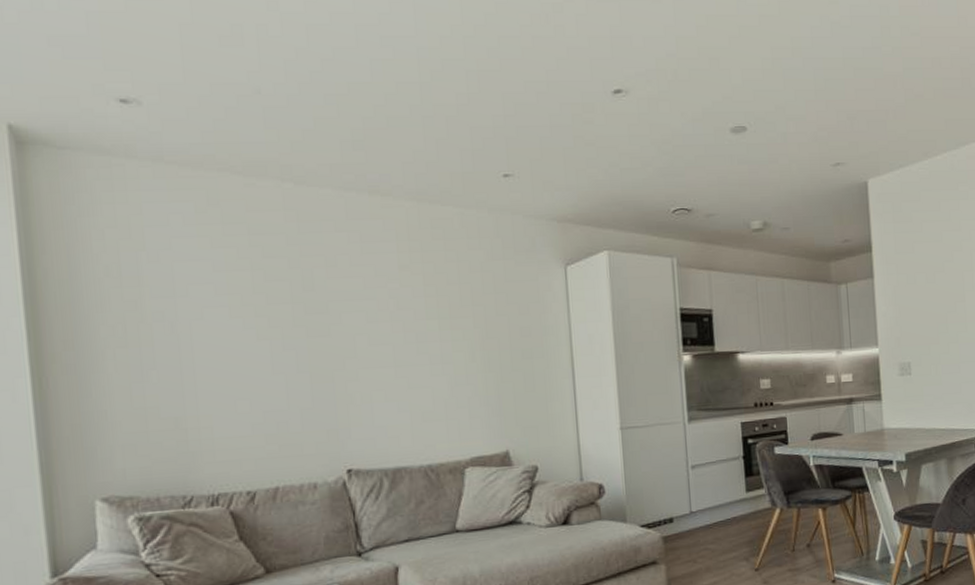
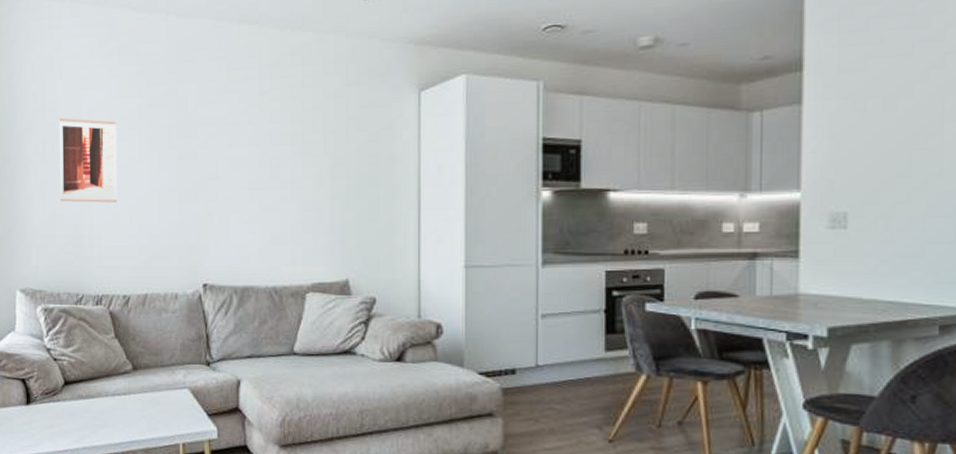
wall art: none [145,294,232,391] -> present [59,118,118,203]

